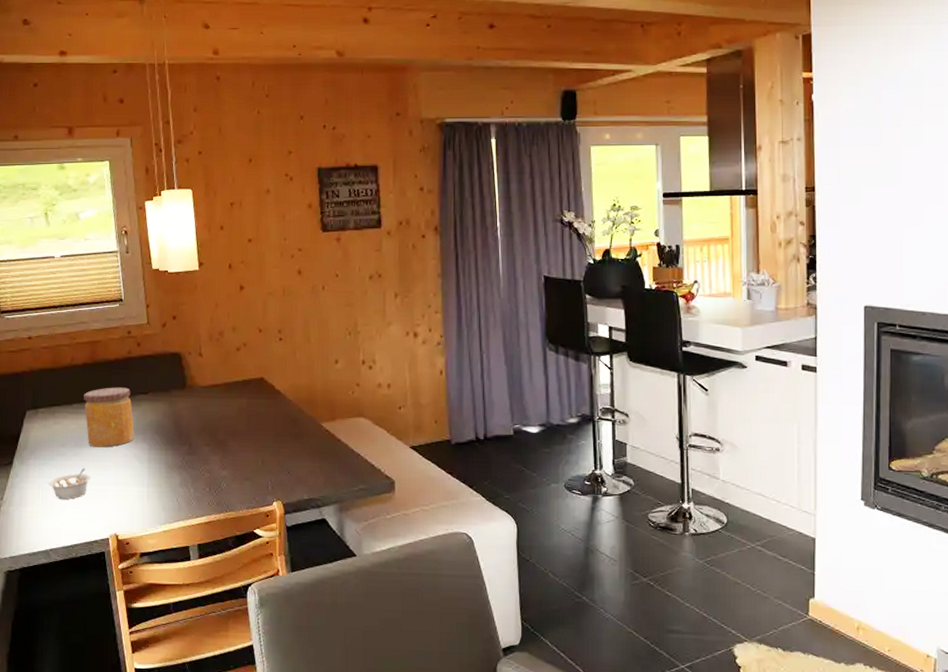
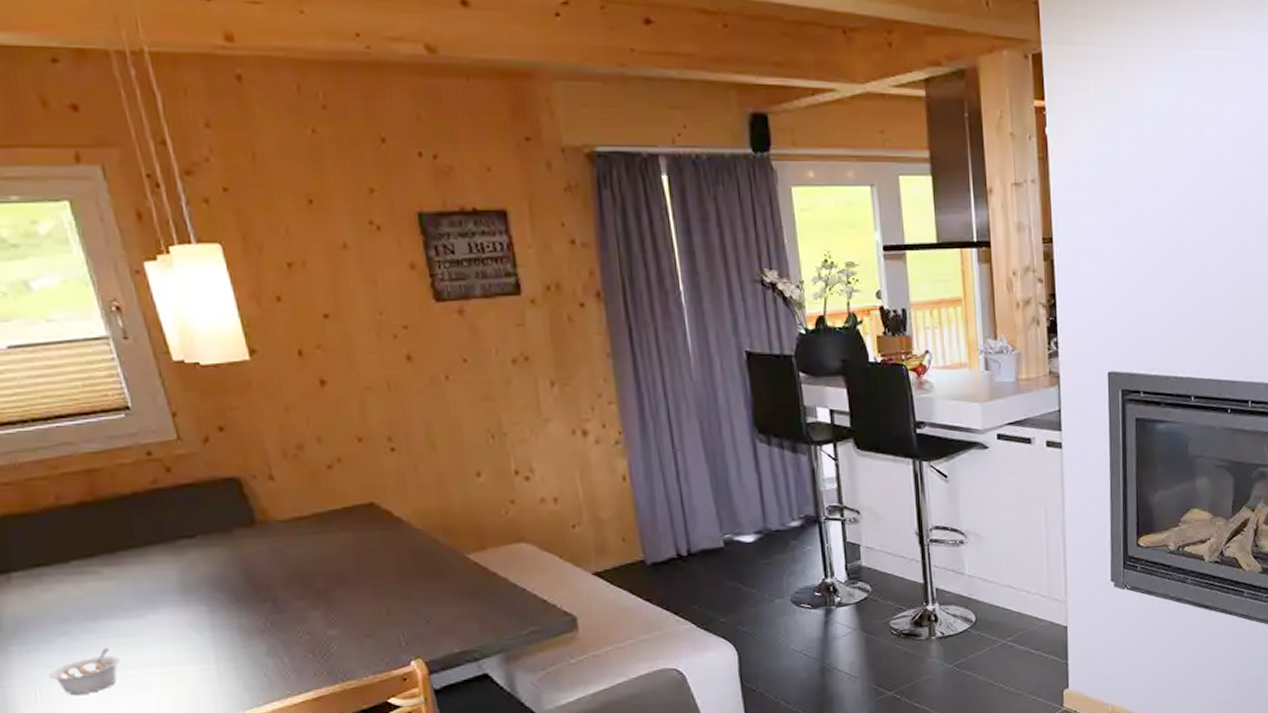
jar: present [84,387,135,448] -> none [87,531,184,618]

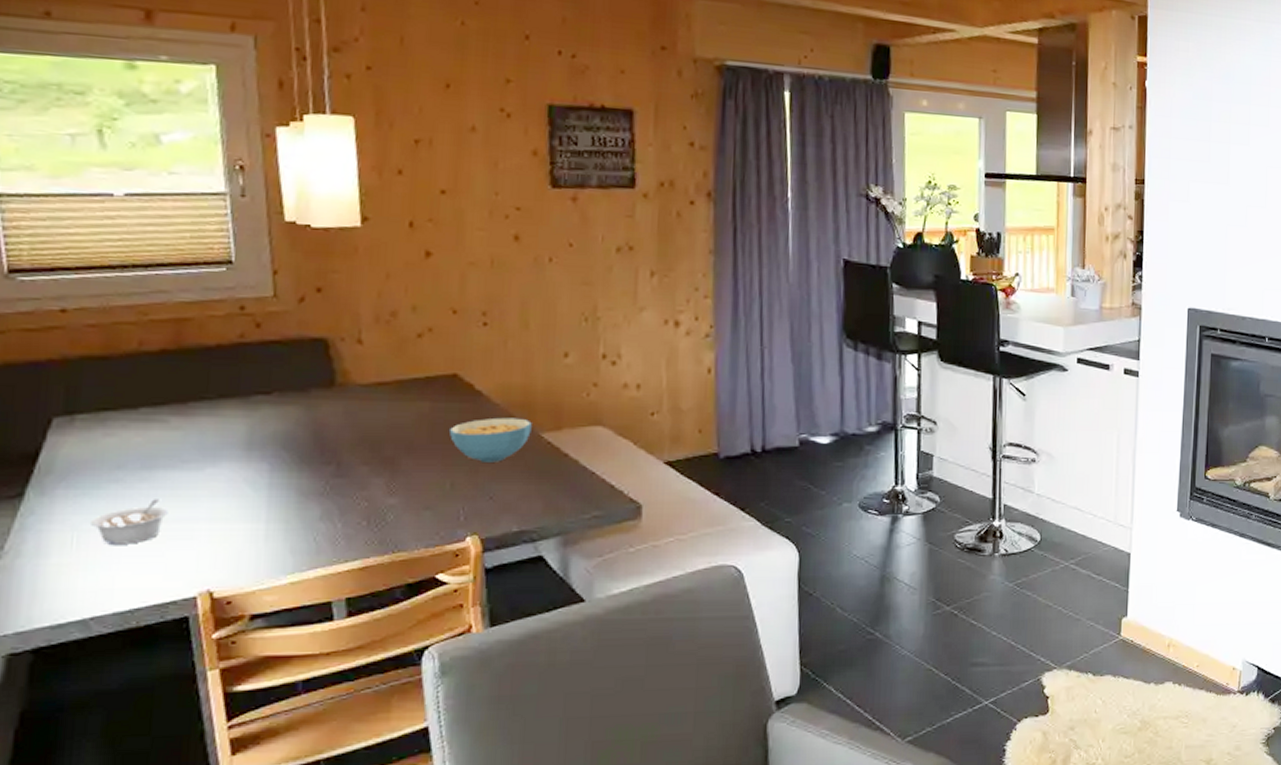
cereal bowl: none [375,541,457,588] -> present [448,417,532,462]

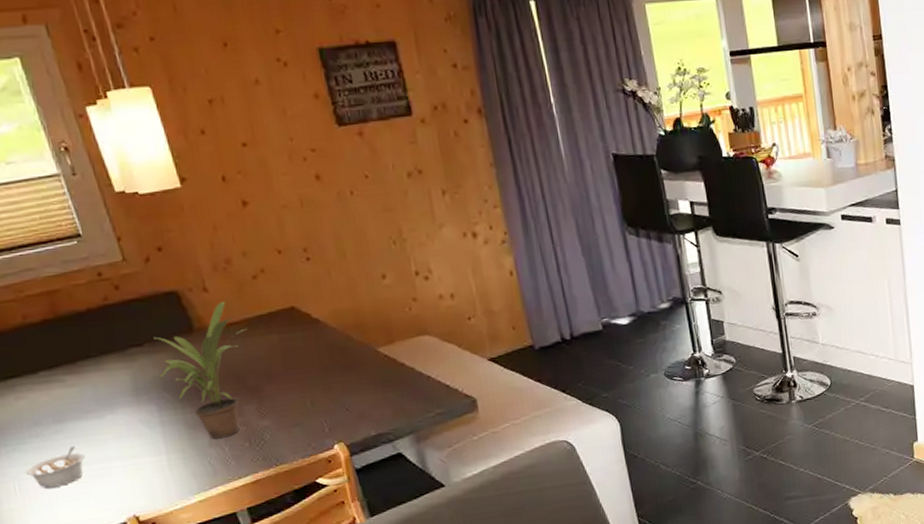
potted plant: none [282,358,398,512] -> present [153,302,248,439]
cereal bowl: present [448,417,532,462] -> none [298,337,369,380]

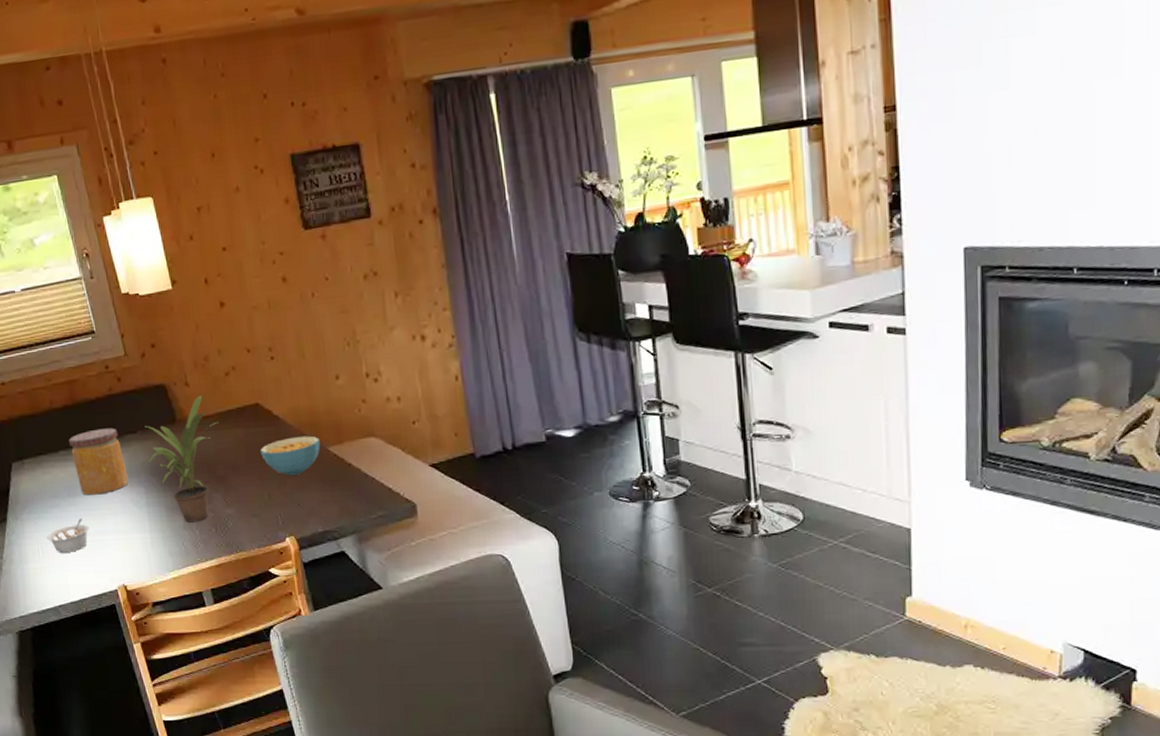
jar: none [51,342,136,420] -> present [69,428,129,495]
cereal bowl: none [298,337,369,380] -> present [259,436,320,475]

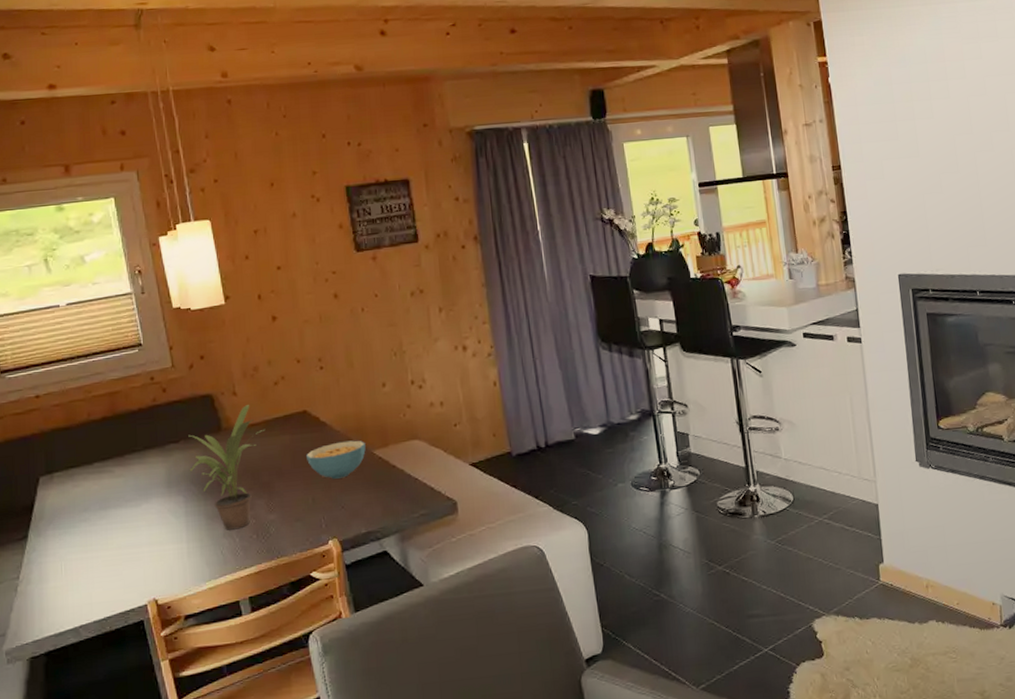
legume: present [47,518,90,553] -> none [72,531,121,569]
jar: present [69,428,129,495] -> none [105,438,168,507]

